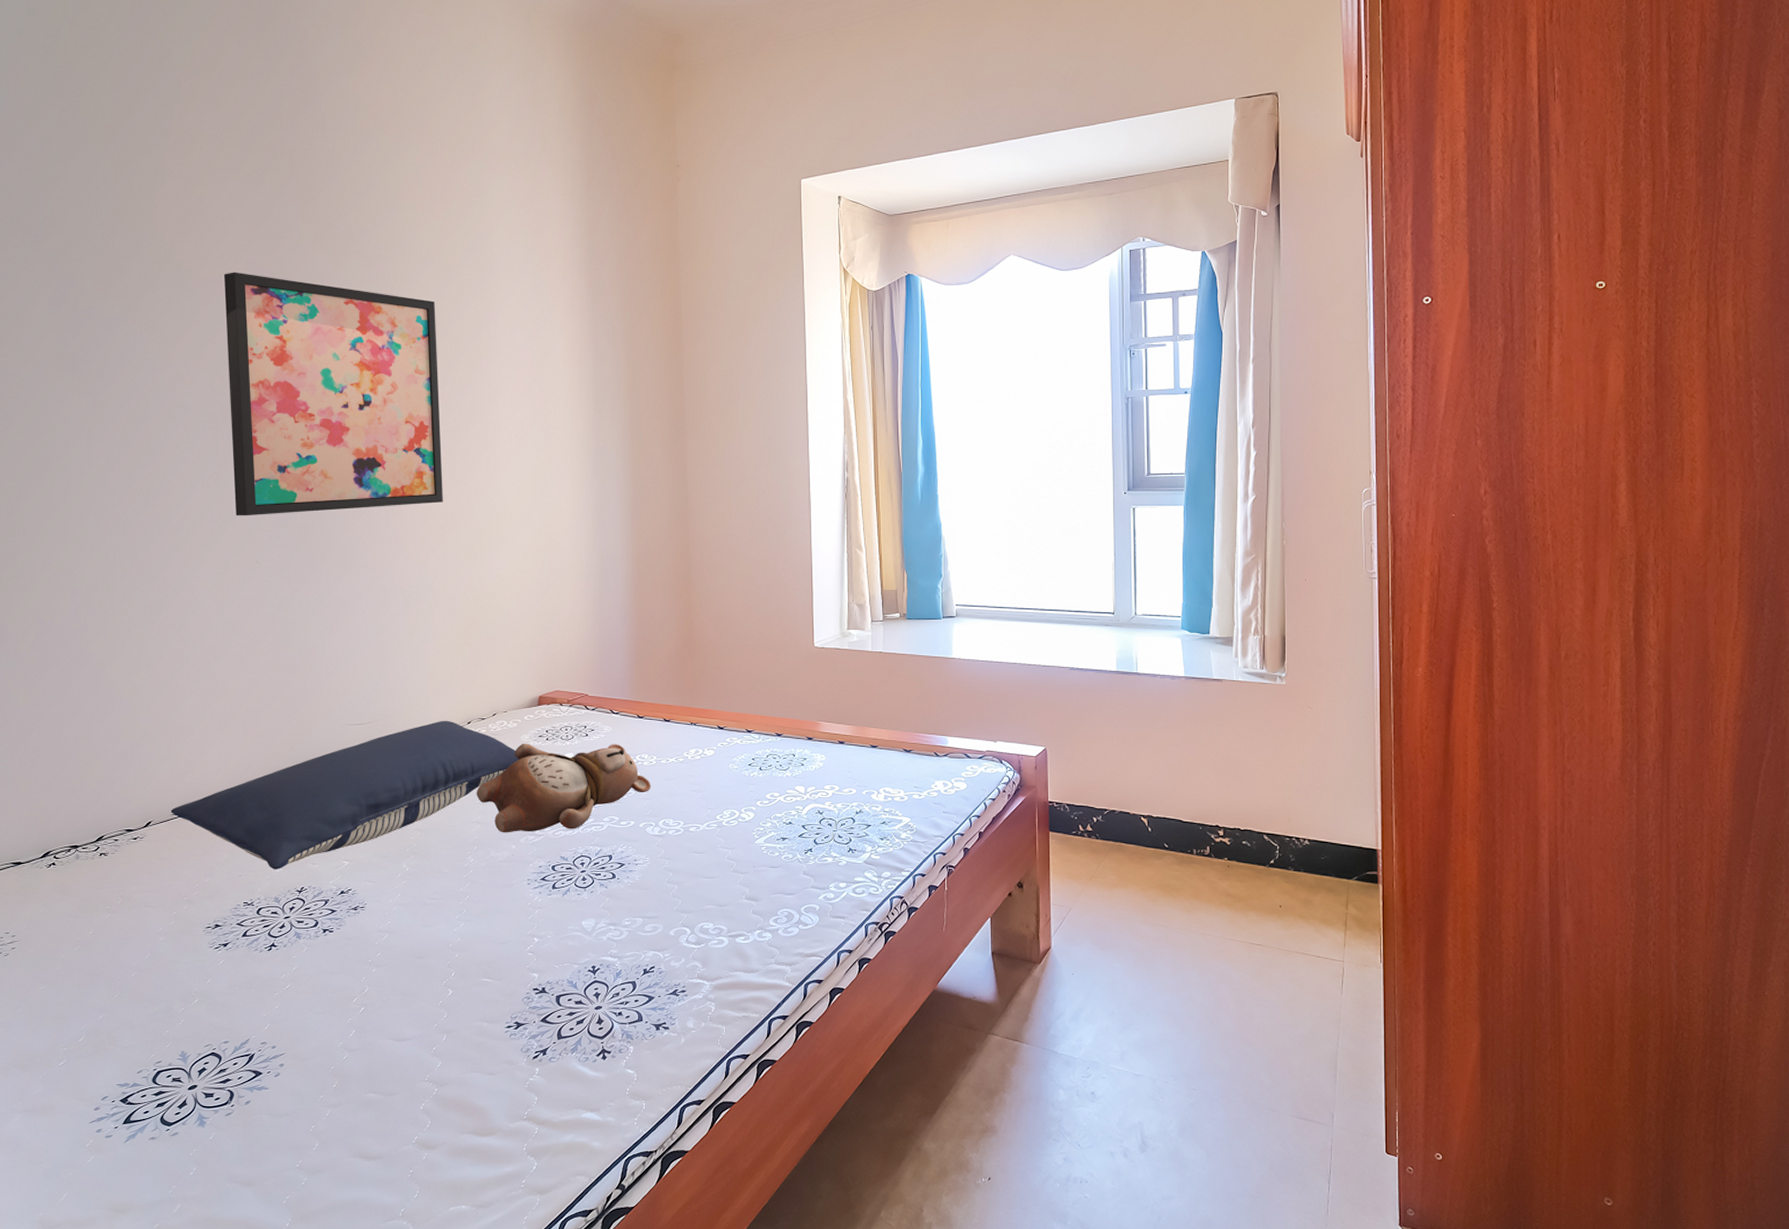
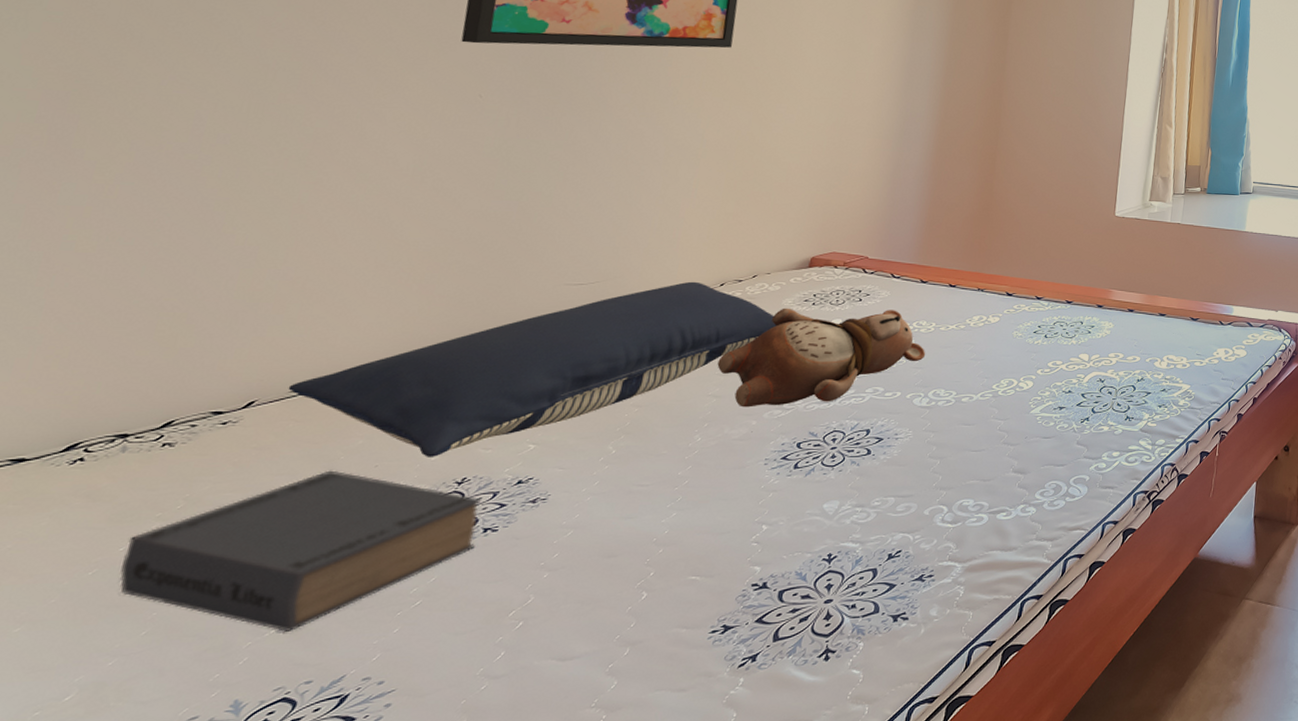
book: none [94,878,319,1002] -> present [120,470,481,632]

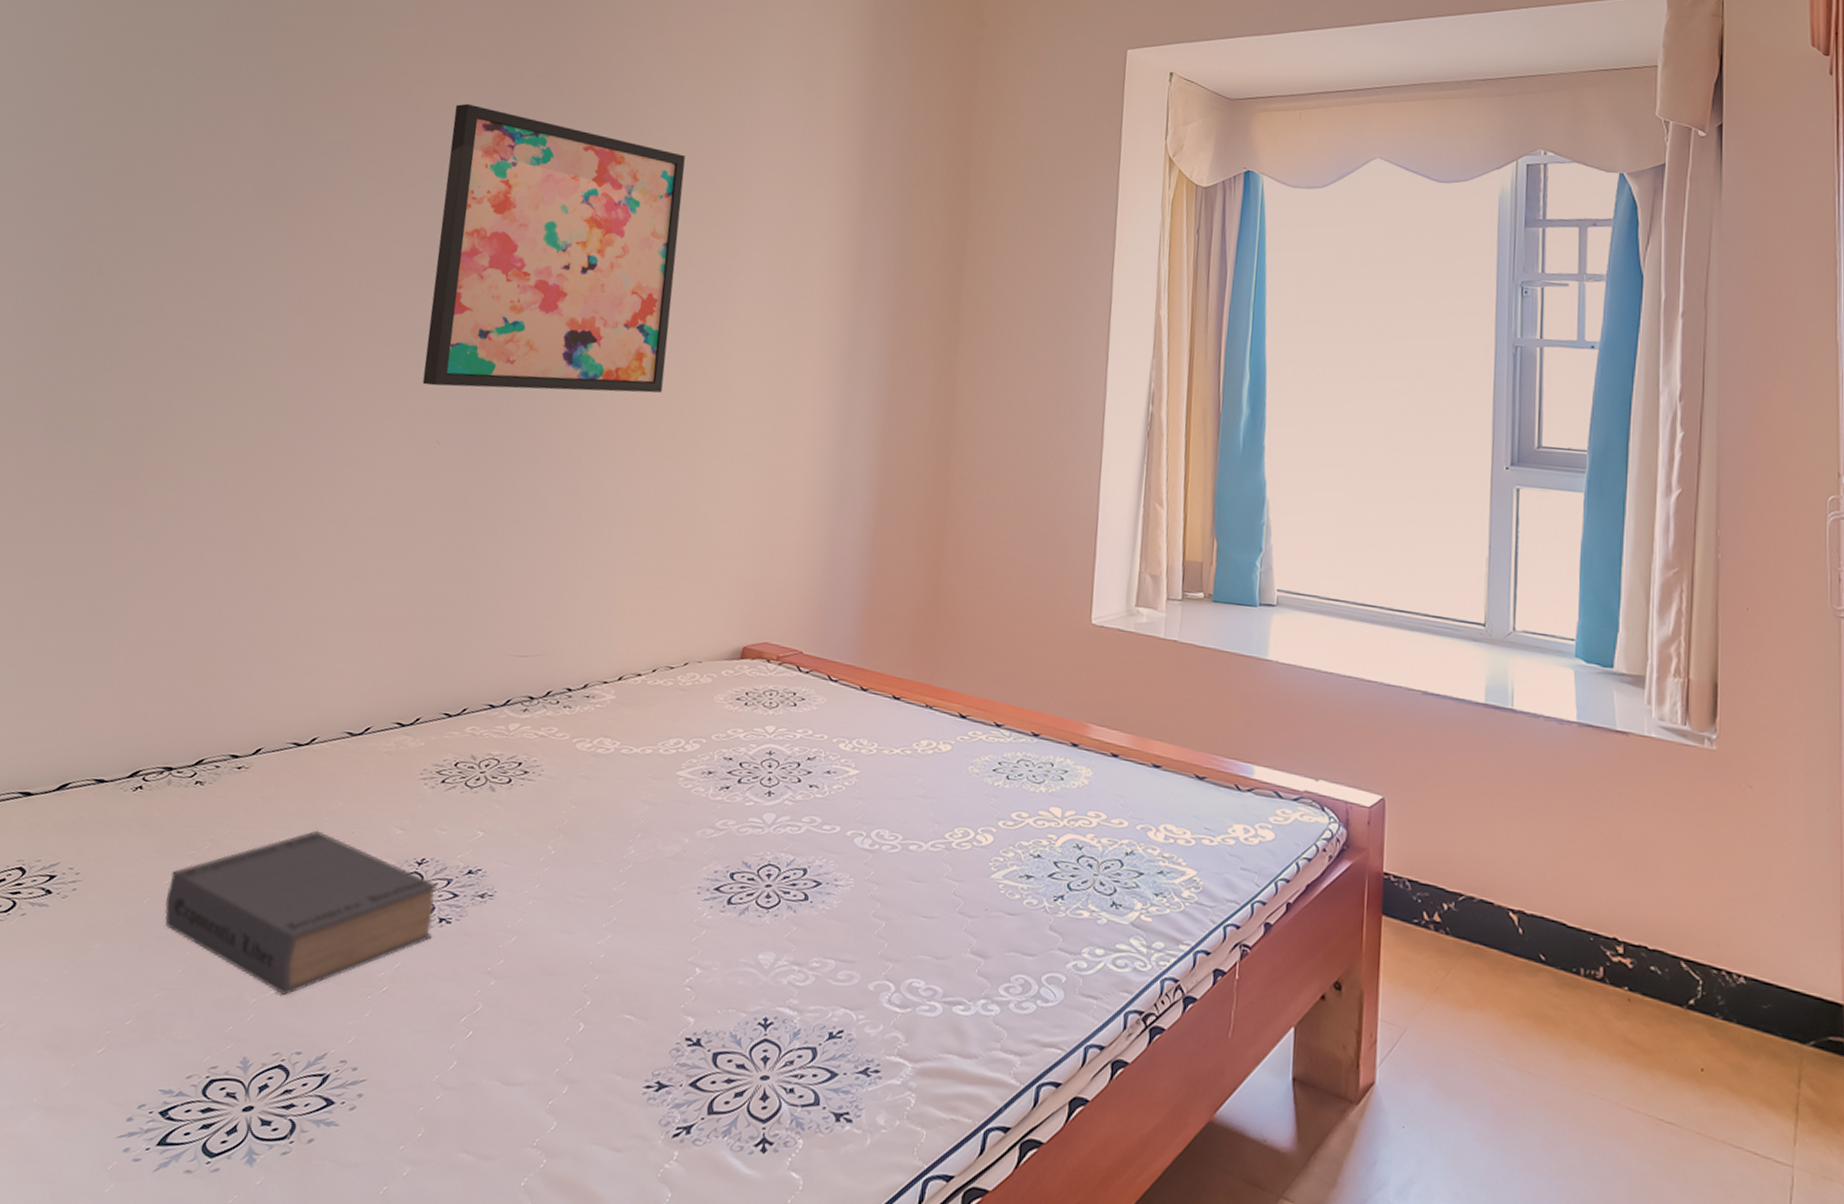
pillow: present [288,281,777,457] -> none [286,663,709,831]
teddy bear: present [717,308,926,408] -> none [650,705,868,828]

